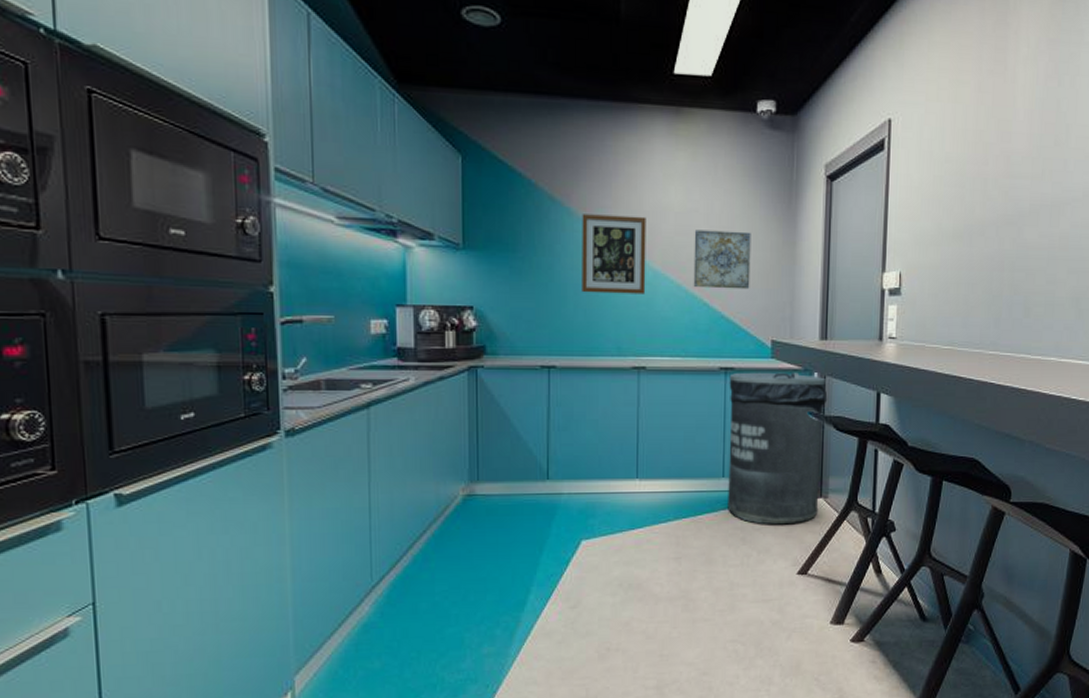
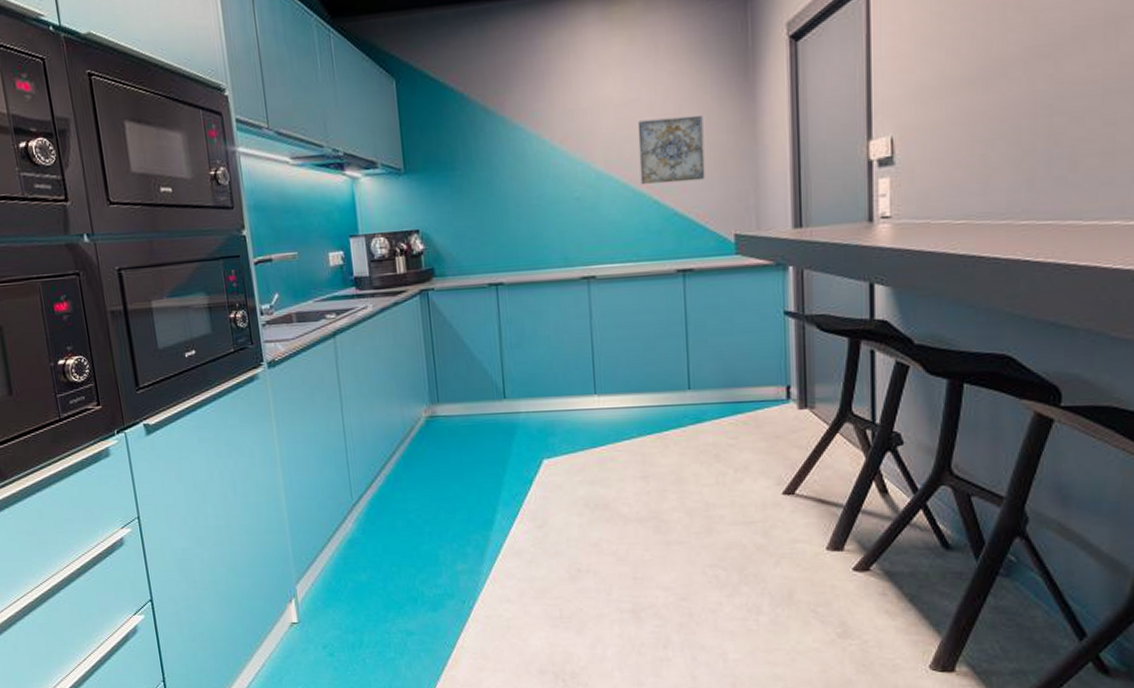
wall art: present [582,214,646,294] -> none [516,114,590,204]
trash can: present [728,372,828,525] -> none [688,268,807,440]

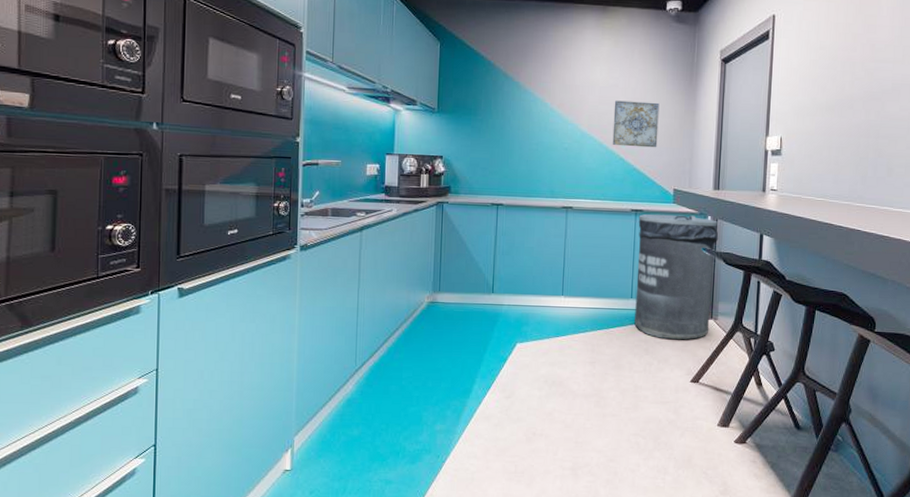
trash can: none [688,268,807,440] -> present [634,213,719,340]

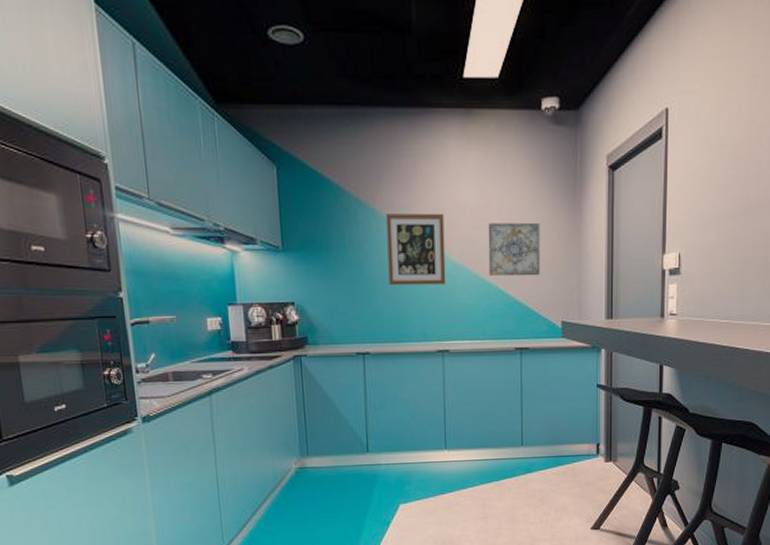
wall art: none [525,87,577,150] -> present [386,213,446,286]
trash can: present [634,213,719,340] -> none [524,350,615,487]

